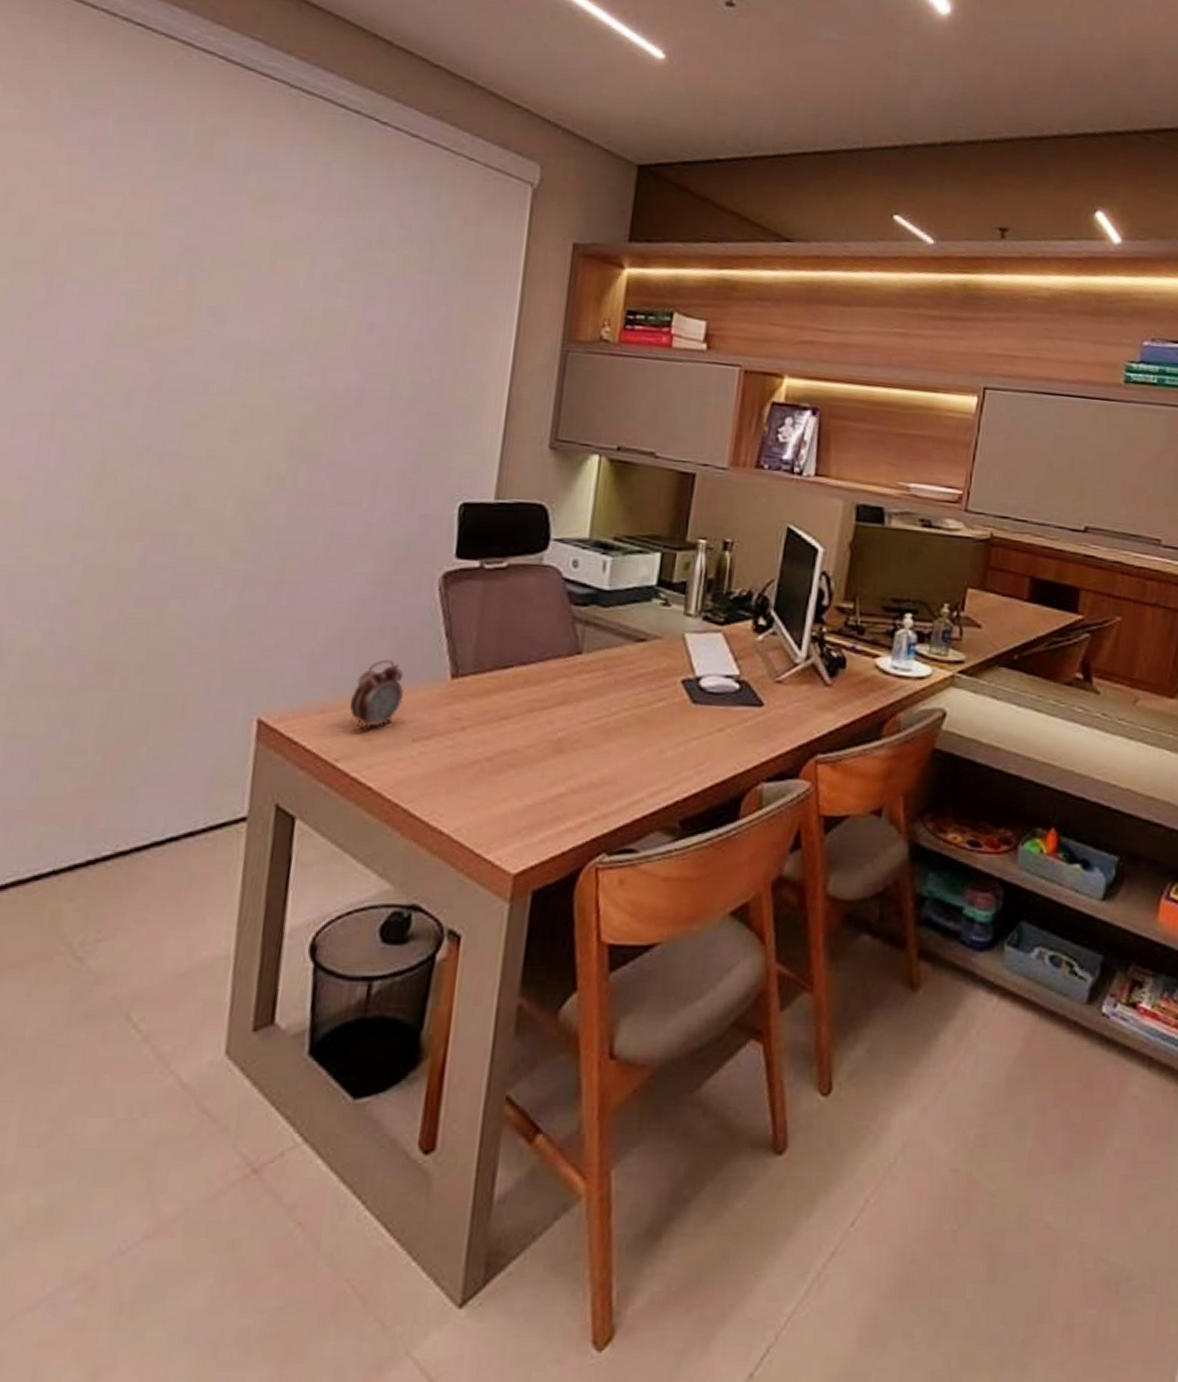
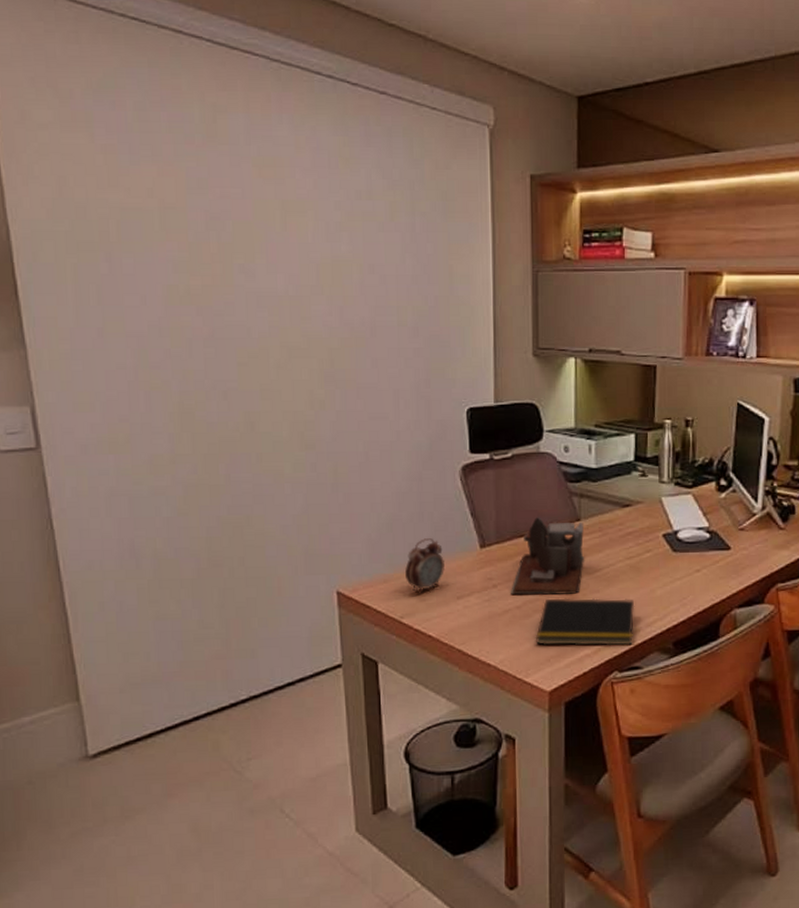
desk organizer: none [482,645,585,747] -> present [511,517,584,595]
notepad: none [504,750,638,820] -> present [535,598,635,646]

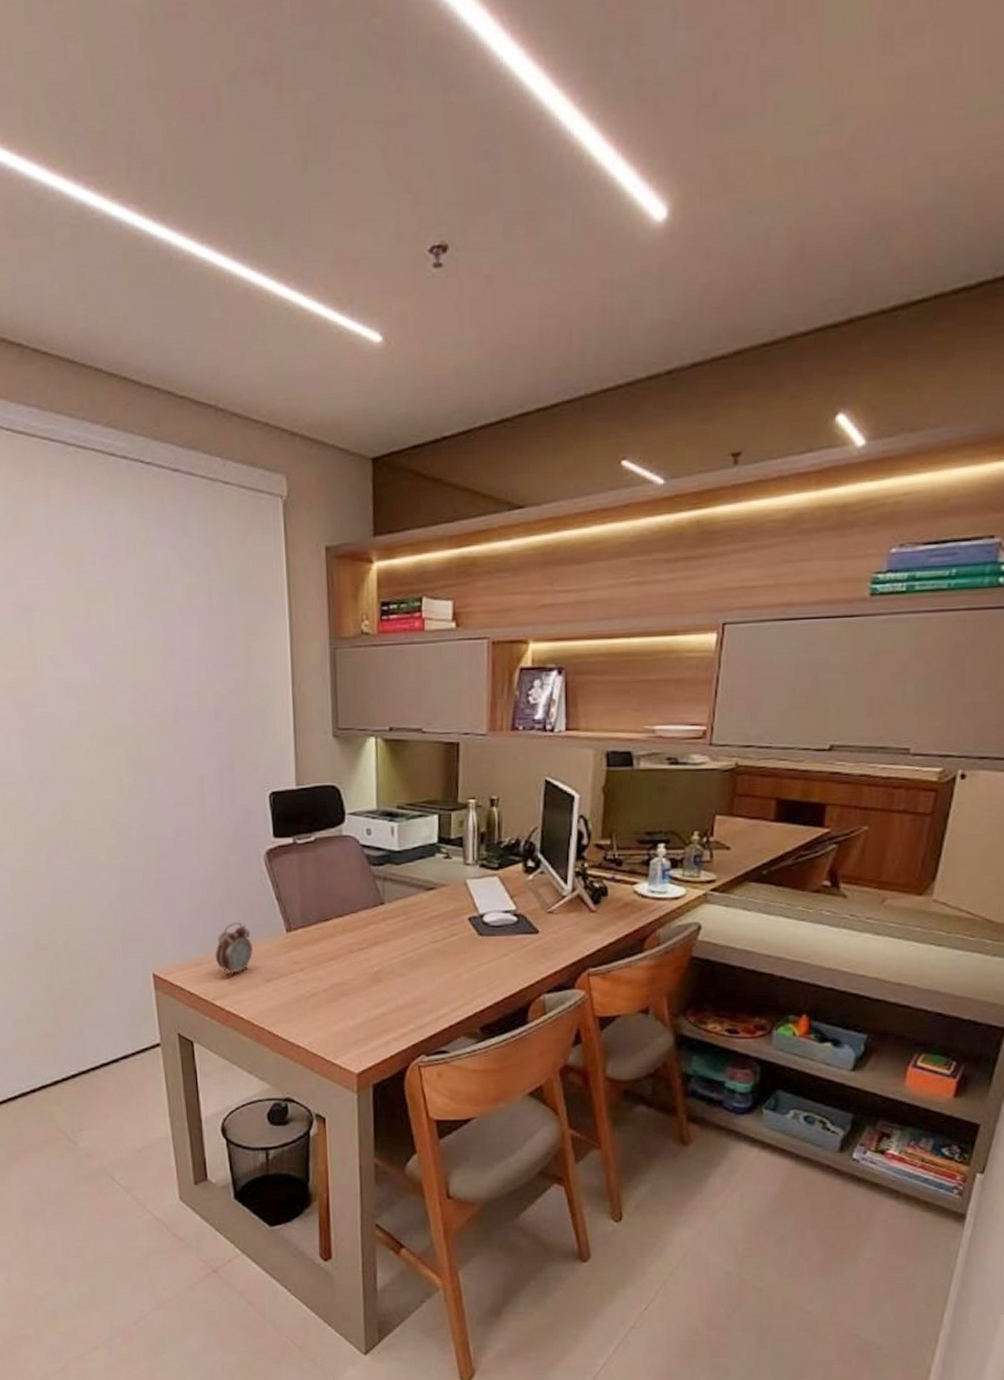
desk organizer: present [511,517,584,595] -> none [317,901,389,979]
notepad: present [535,598,635,646] -> none [342,982,441,1030]

